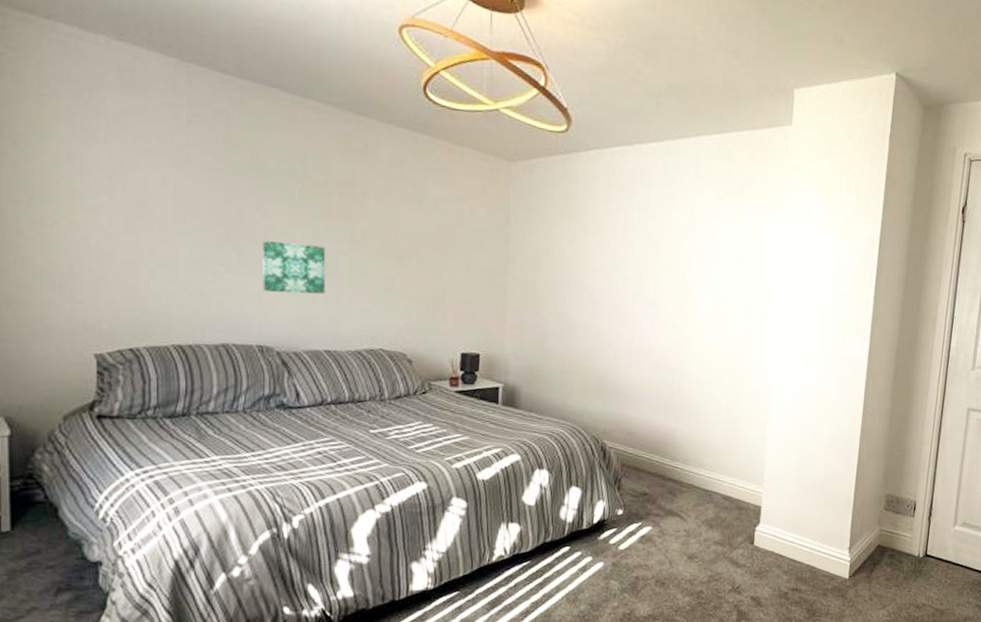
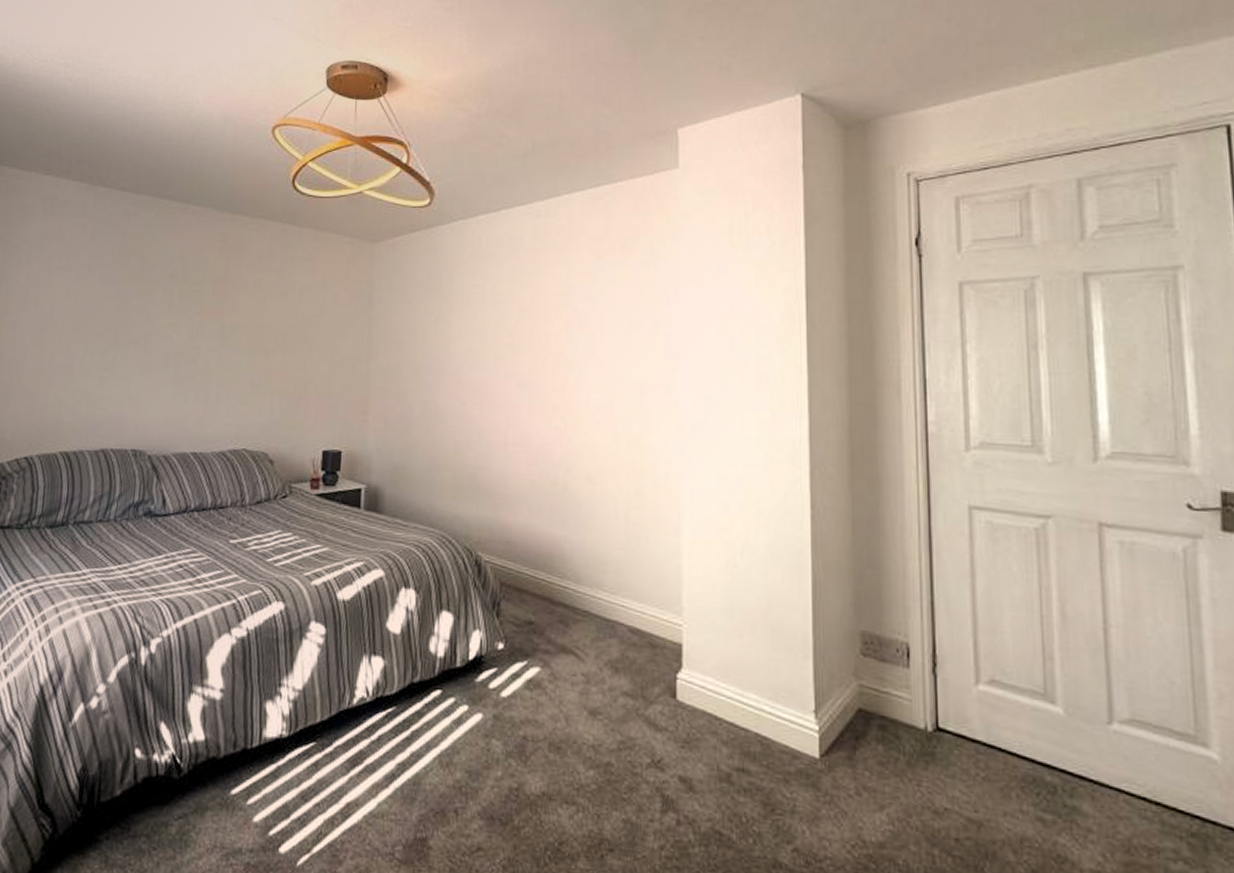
wall art: present [261,241,326,294] -> none [140,343,197,394]

